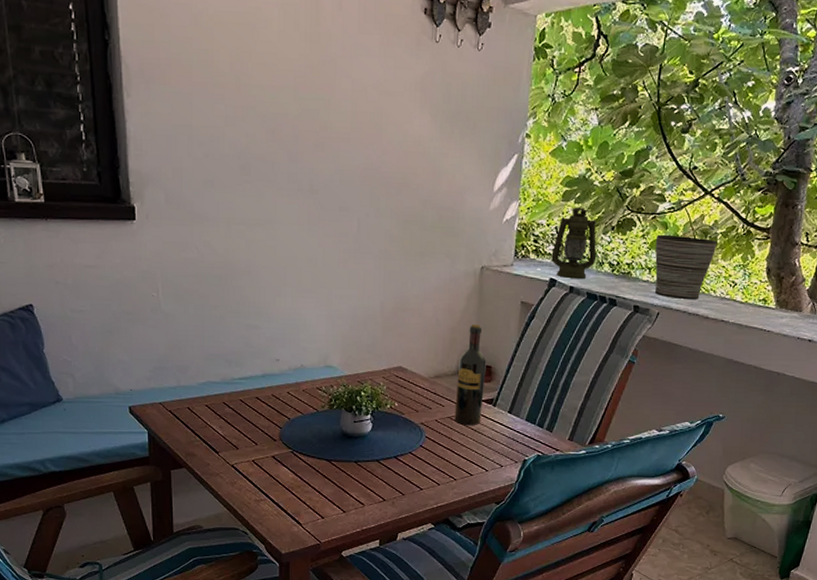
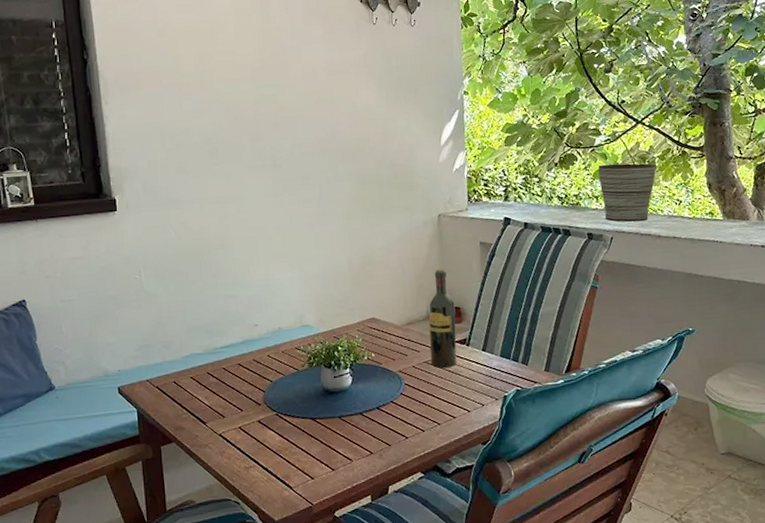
lantern: present [551,206,597,279] -> none [502,148,545,215]

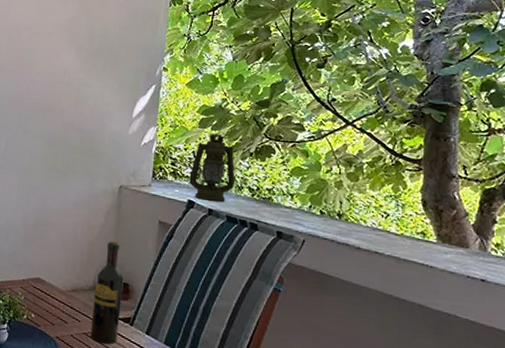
lantern: none [502,148,545,215] -> present [189,133,235,202]
planter pot: present [597,163,657,222] -> none [296,161,364,228]

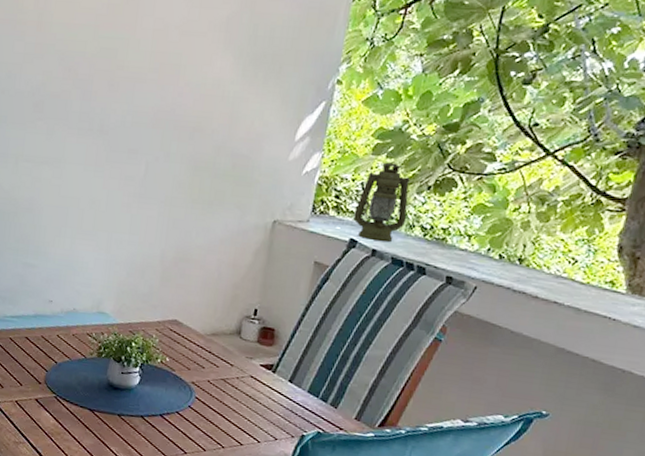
wine bottle: present [90,241,124,344] -> none [228,282,270,391]

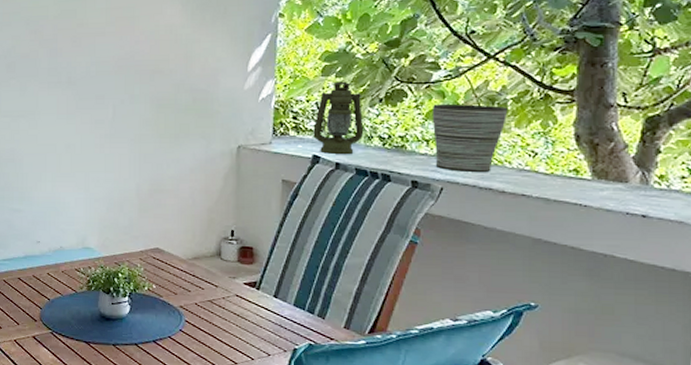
planter pot: none [473,197,557,275] -> present [432,103,508,172]

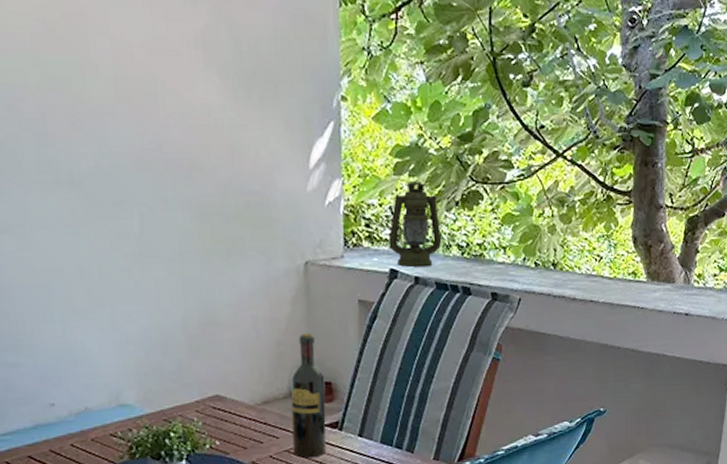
wine bottle: none [215,205,247,310] -> present [290,333,327,458]
planter pot: present [432,103,508,172] -> none [507,206,576,280]

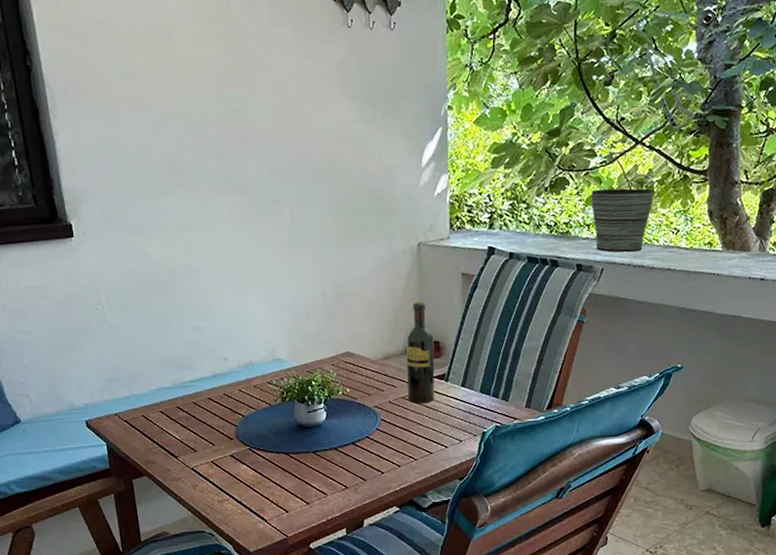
lantern: present [388,180,442,268] -> none [487,171,533,245]
planter pot: none [507,206,576,280] -> present [591,188,655,253]

